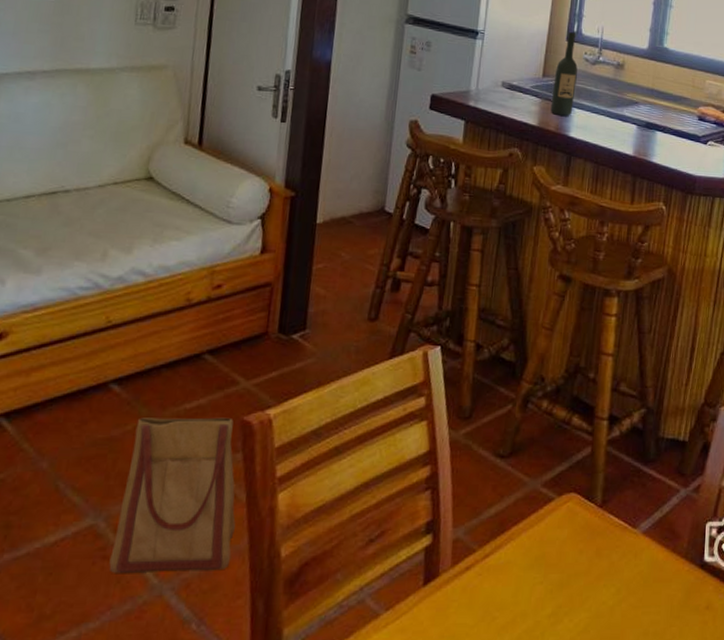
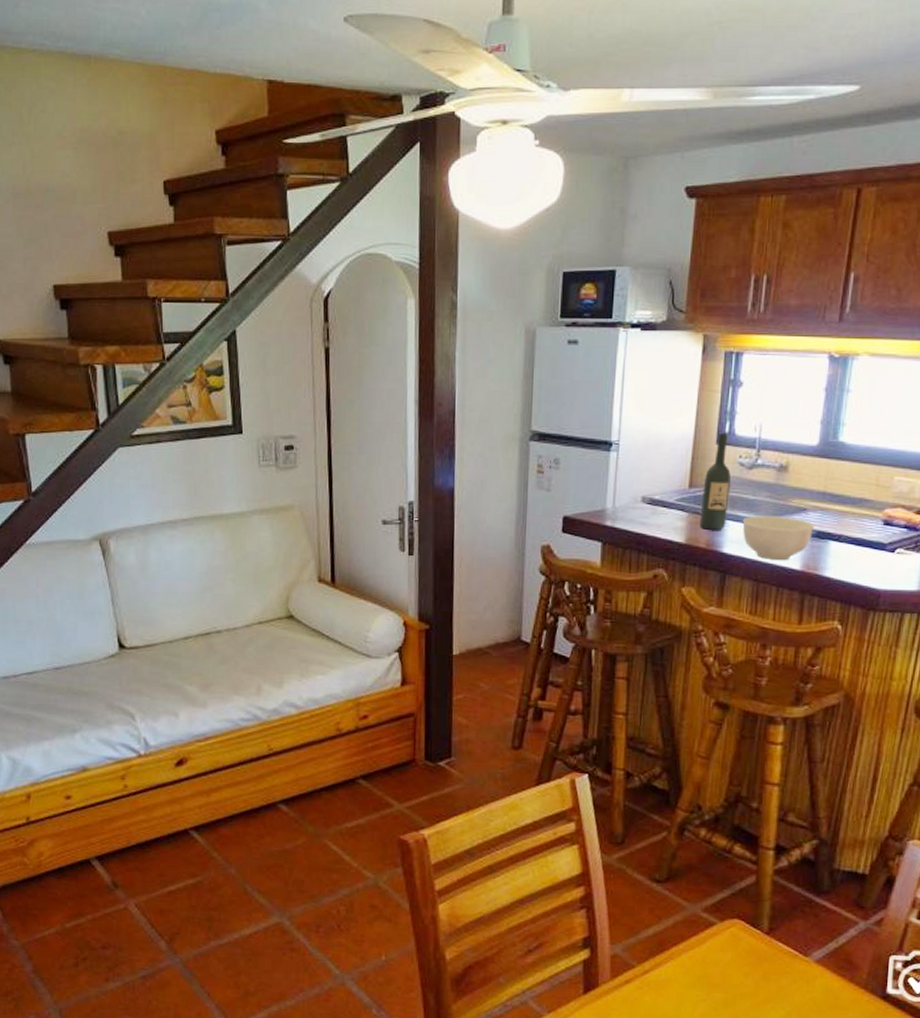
shopping bag: present [109,417,236,574] -> none [297,834,402,967]
bowl: none [586,105,645,146] -> present [742,515,815,560]

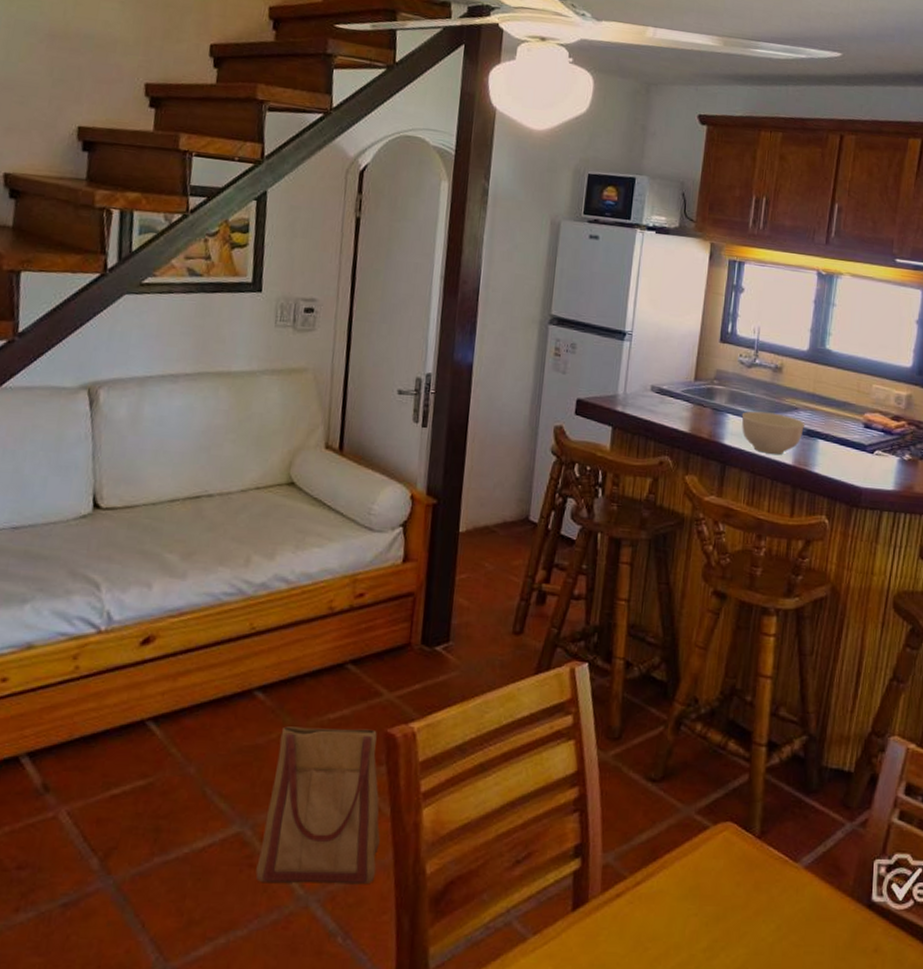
shopping bag: none [297,834,402,967] -> present [255,726,380,885]
wine bottle: present [699,434,731,531] -> none [703,333,732,424]

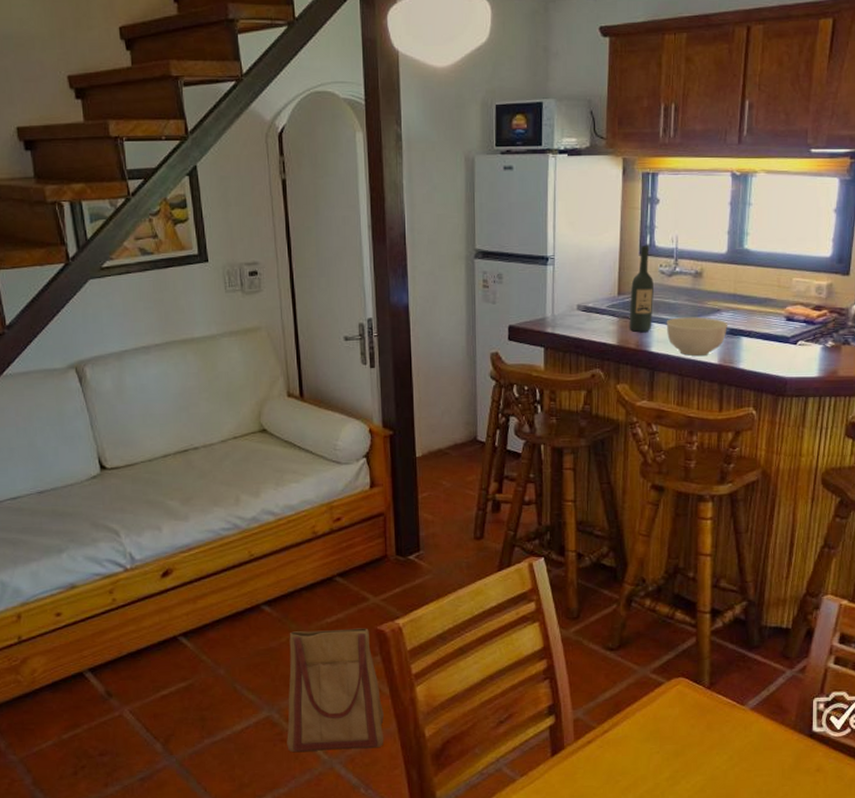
wine bottle: none [703,333,732,424] -> present [629,246,653,333]

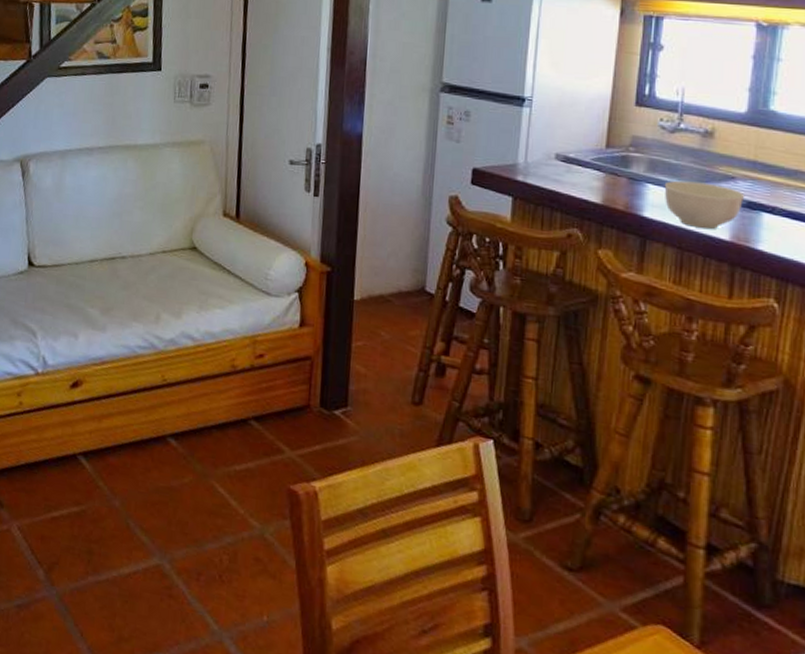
shopping bag: present [287,628,384,753] -> none [174,473,287,630]
wine bottle: present [629,246,653,333] -> none [617,95,651,194]

